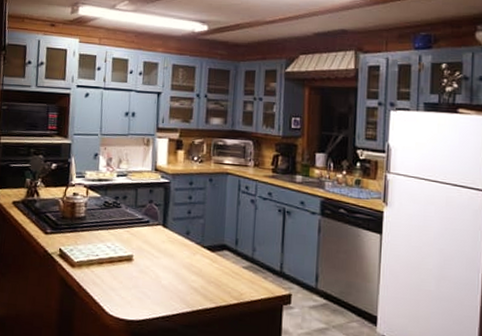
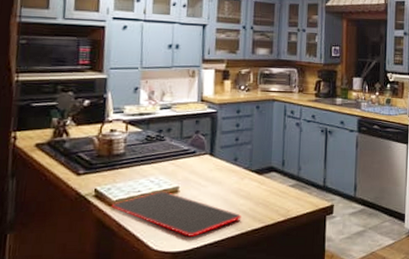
cutting board: none [73,258,193,308] -> present [111,192,242,238]

